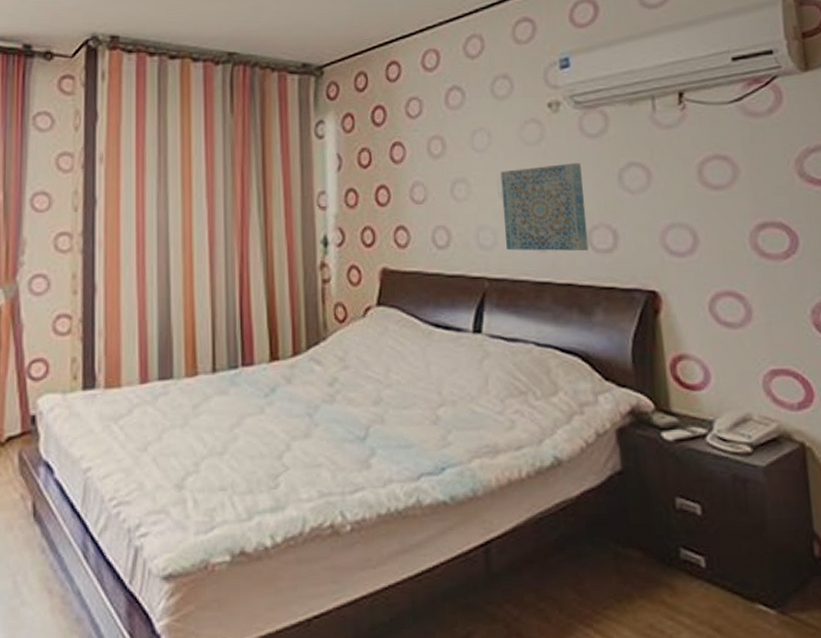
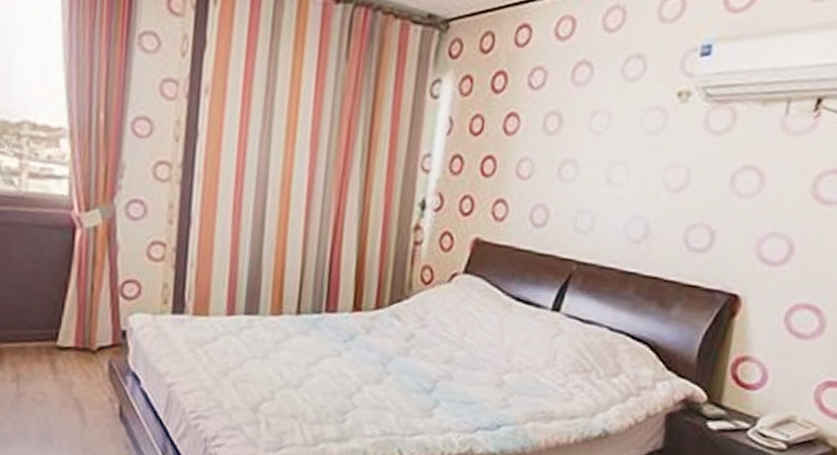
wall art: present [500,163,589,252] -> none [601,157,696,248]

